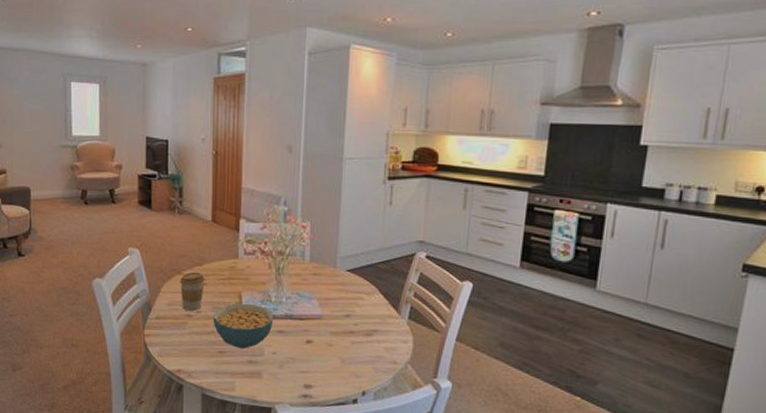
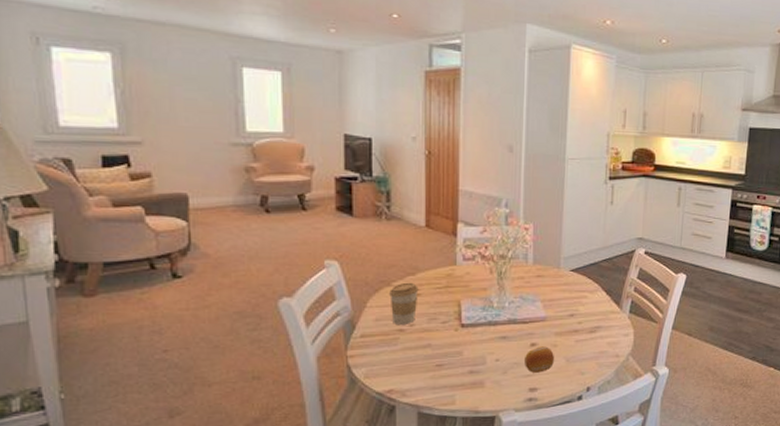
cereal bowl: present [213,302,274,349] -> none [429,311,496,359]
fruit: none [300,344,330,371] -> present [525,346,555,373]

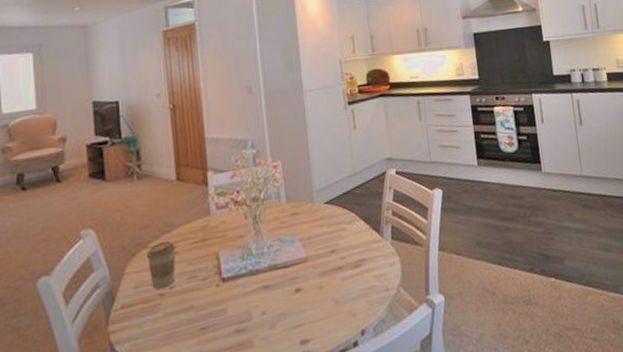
fruit: present [525,346,555,373] -> none [291,290,323,323]

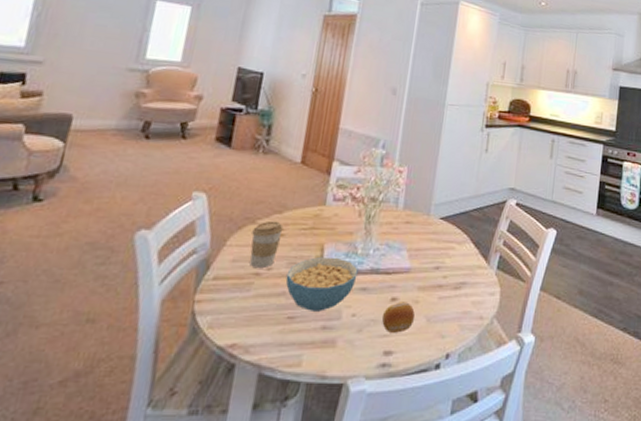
cereal bowl: none [189,262,258,319] -> present [285,256,359,312]
fruit: none [291,290,323,323] -> present [382,302,415,333]

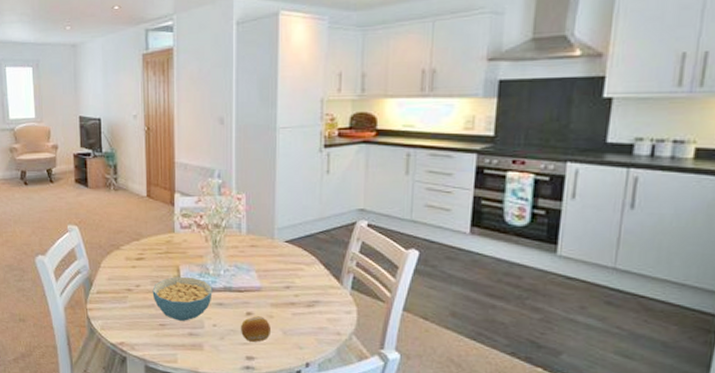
coffee cup: present [250,220,284,268] -> none [119,247,143,285]

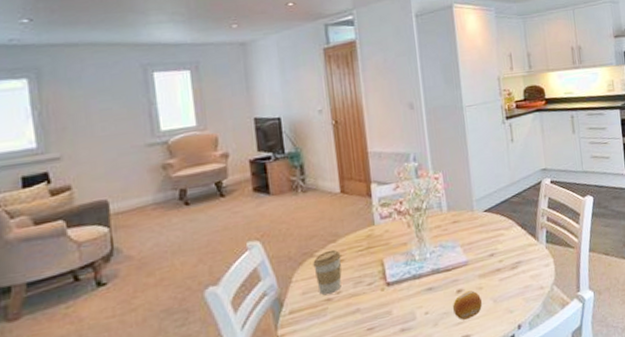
coffee cup: none [119,247,143,285] -> present [313,249,342,295]
cereal bowl: present [152,276,213,321] -> none [356,267,421,319]

